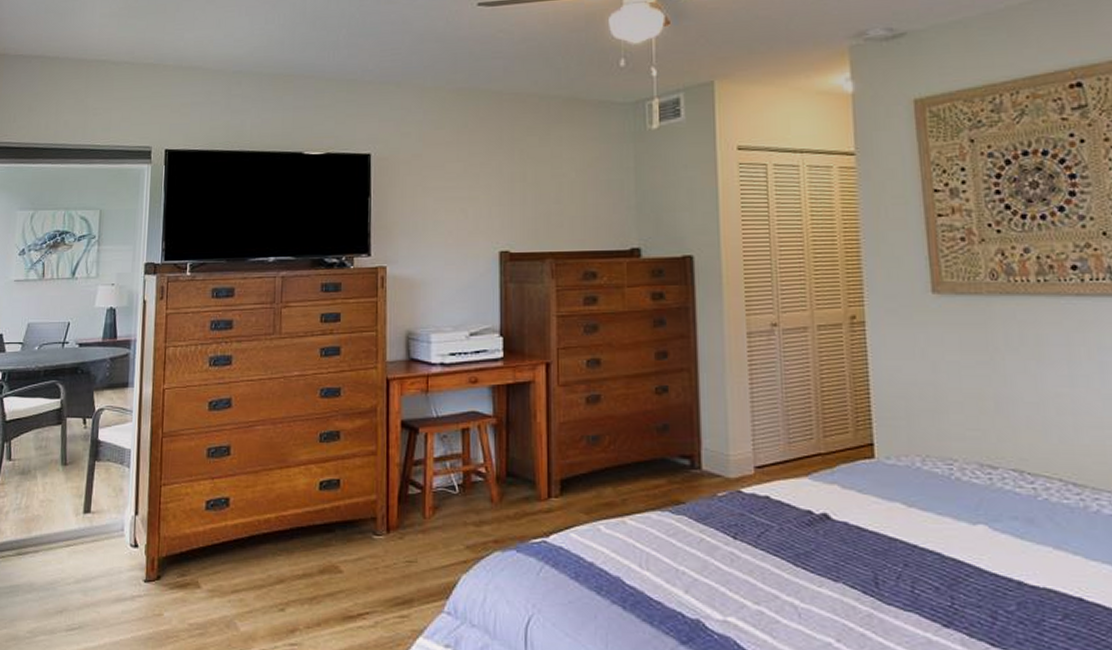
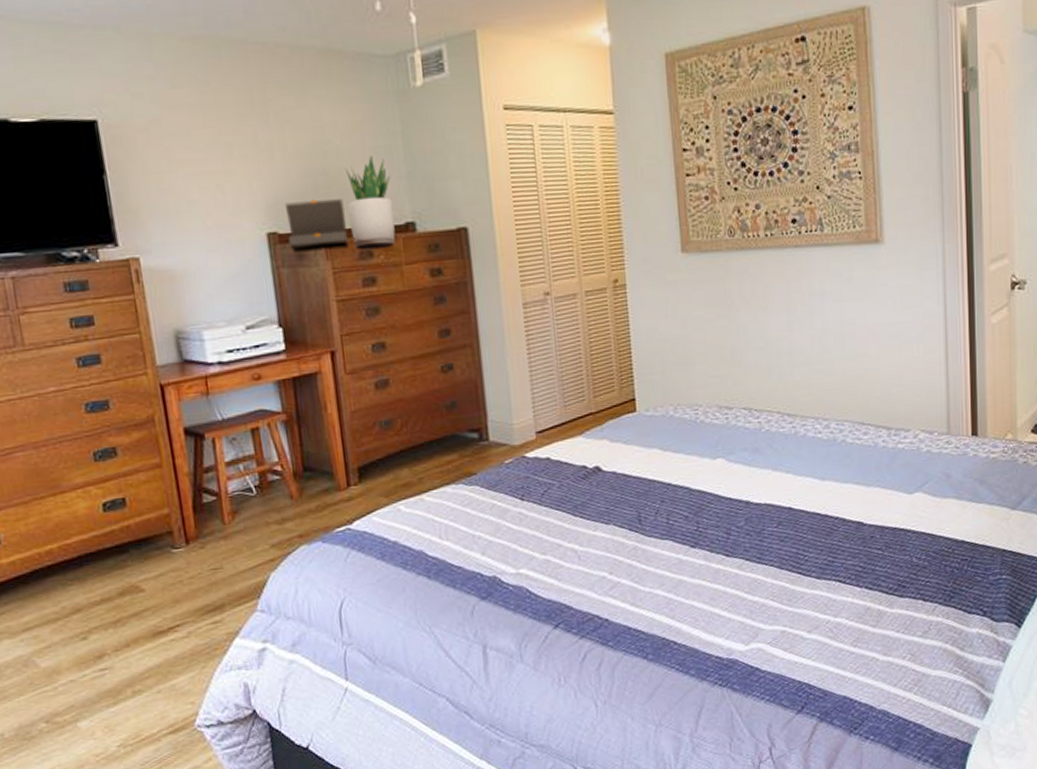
jewelry box: none [518,224,573,270] -> present [285,199,348,253]
planter: none [577,188,620,272] -> present [346,156,396,251]

